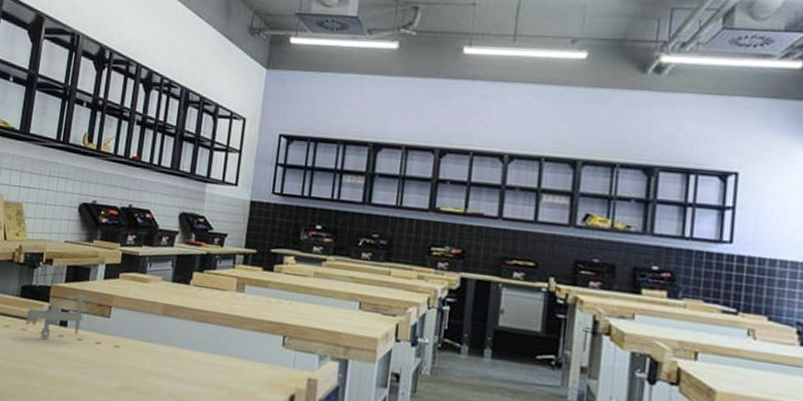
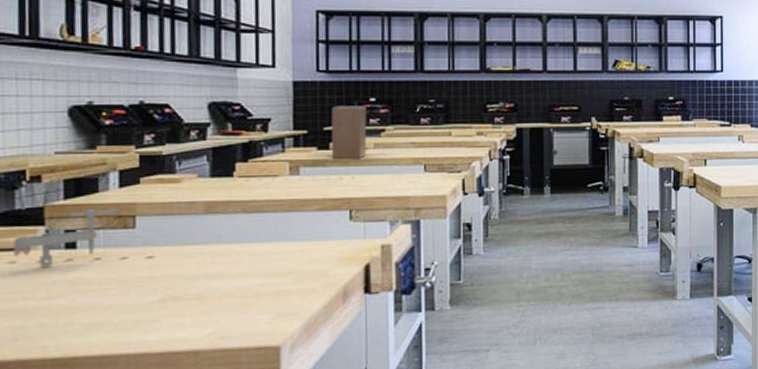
wooden block: none [274,229,312,286] -> present [331,105,367,160]

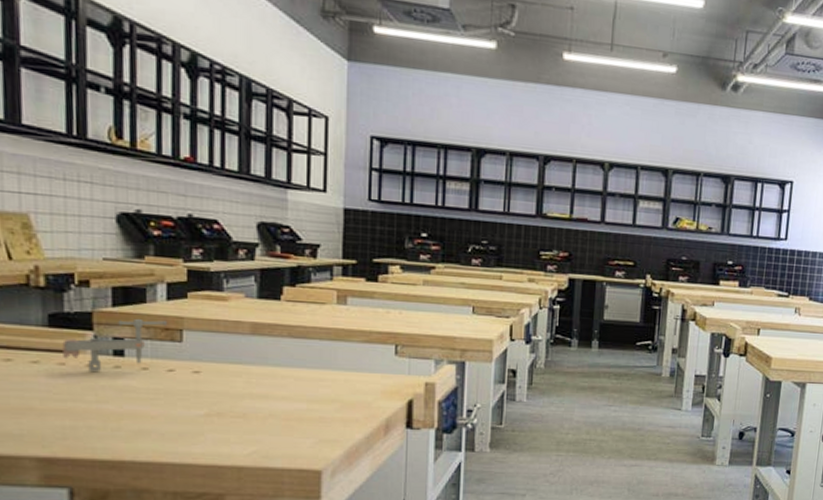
wooden block: present [331,105,367,160] -> none [379,238,418,295]

